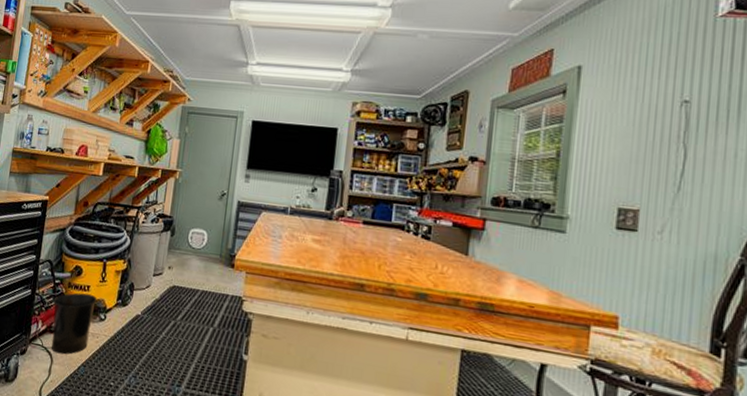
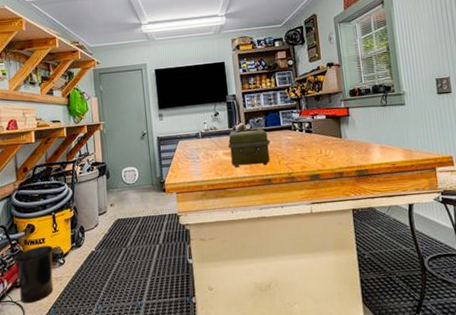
ammo box: none [319,214,374,266] -> present [228,128,270,168]

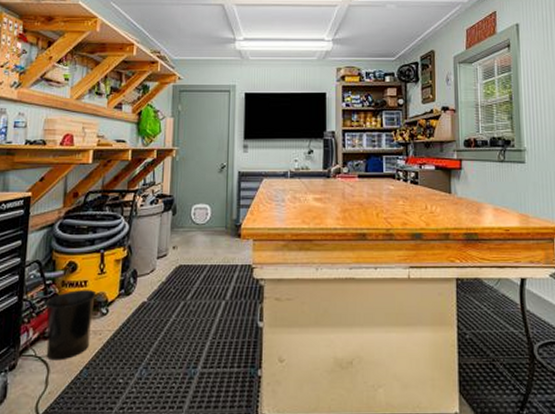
ammo box: present [228,128,270,168] -> none [321,173,369,216]

